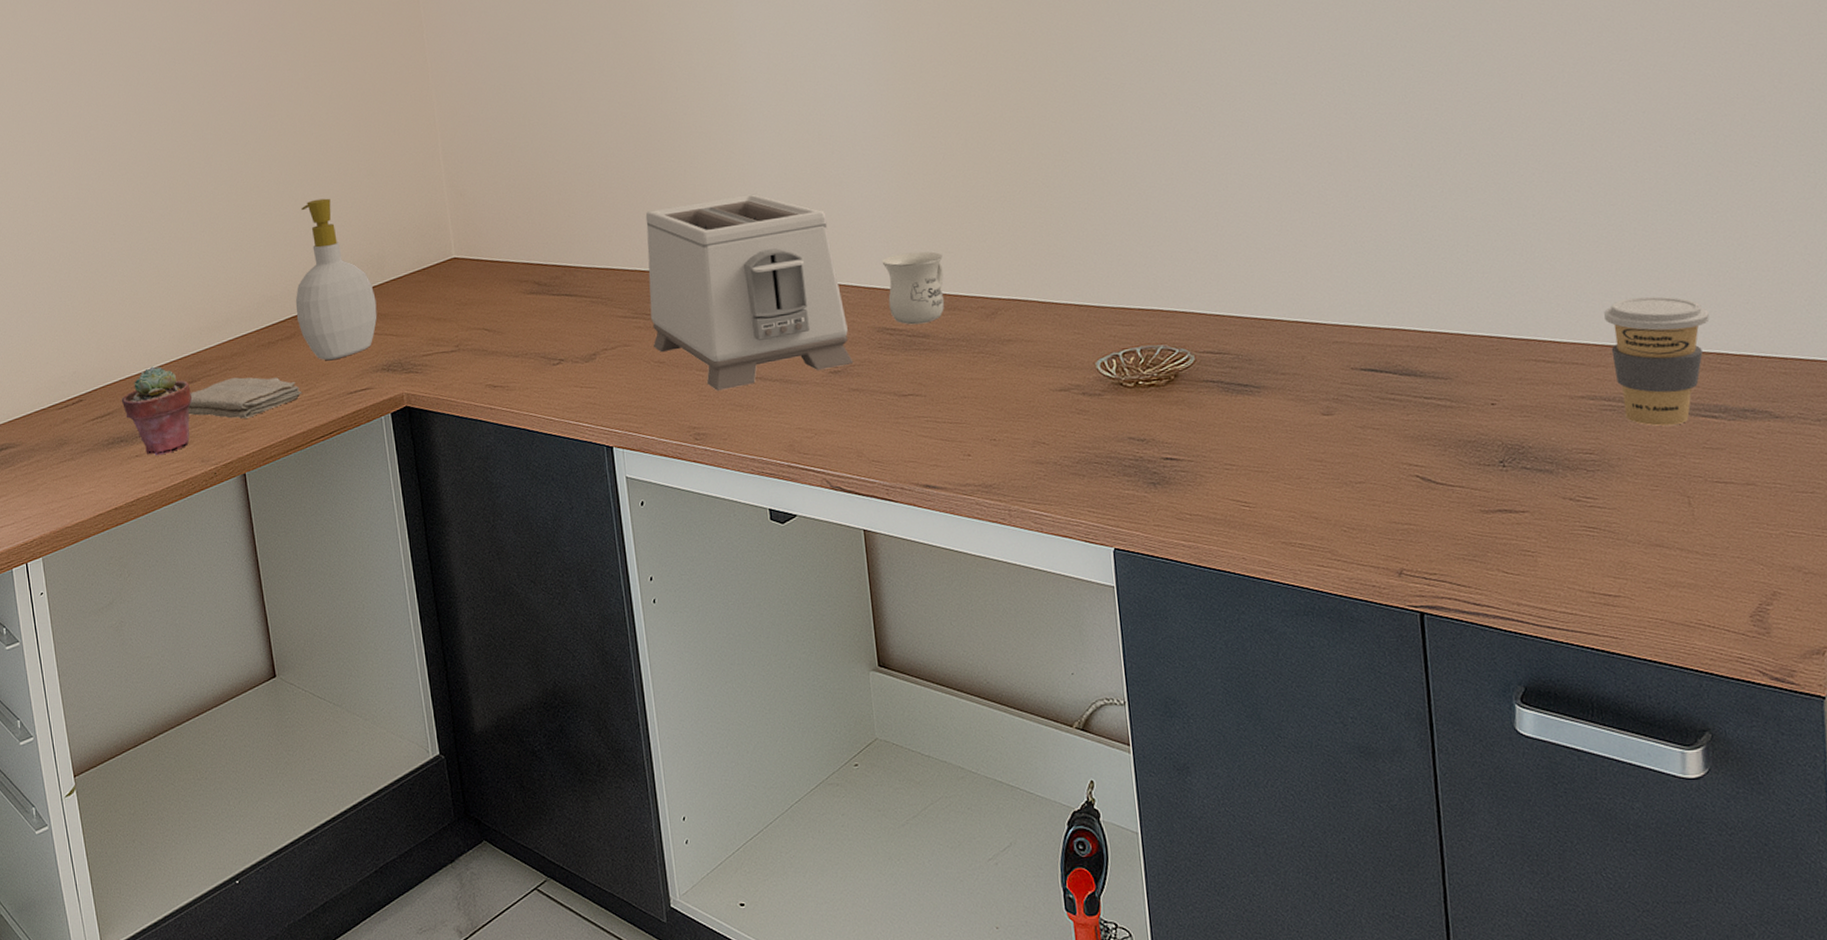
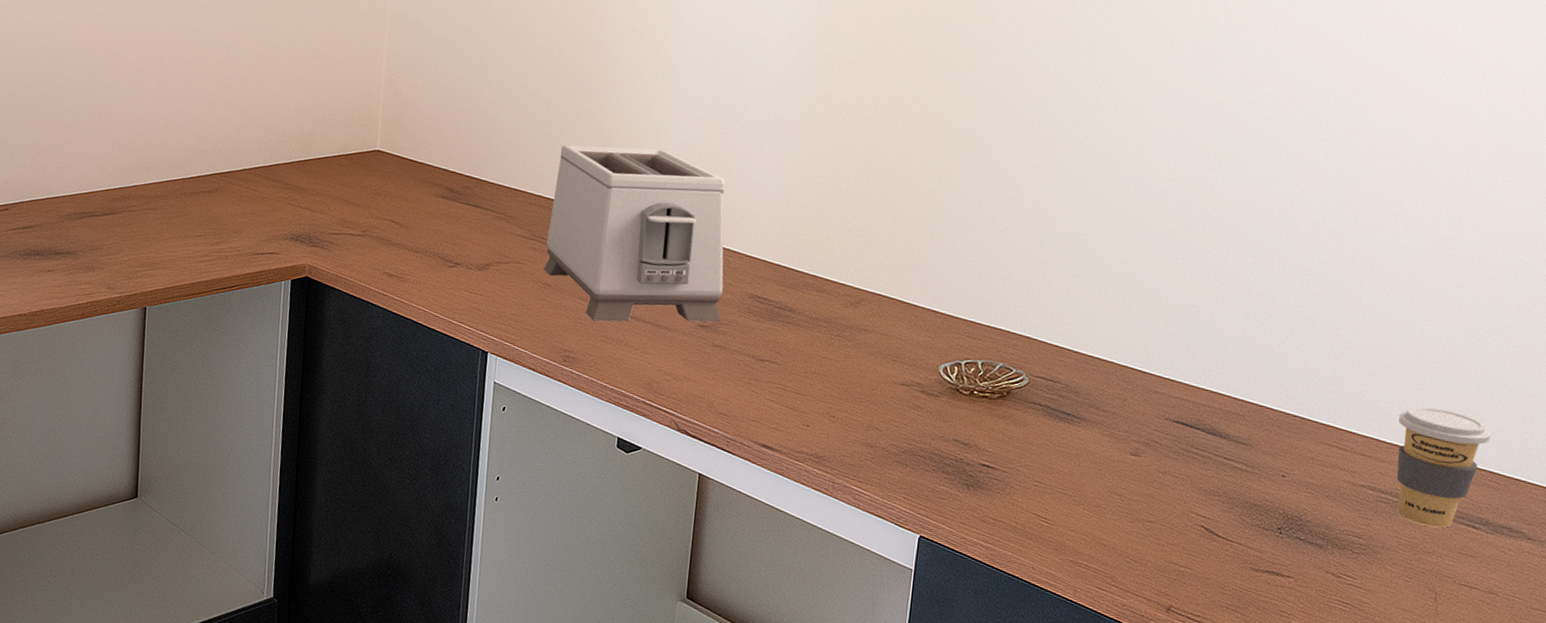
potted succulent: present [121,366,193,456] -> none [44,191,111,275]
washcloth: present [188,377,302,419] -> none [104,217,213,258]
soap bottle: present [295,198,378,361] -> none [222,69,299,221]
mug: present [881,251,945,325] -> none [764,231,823,300]

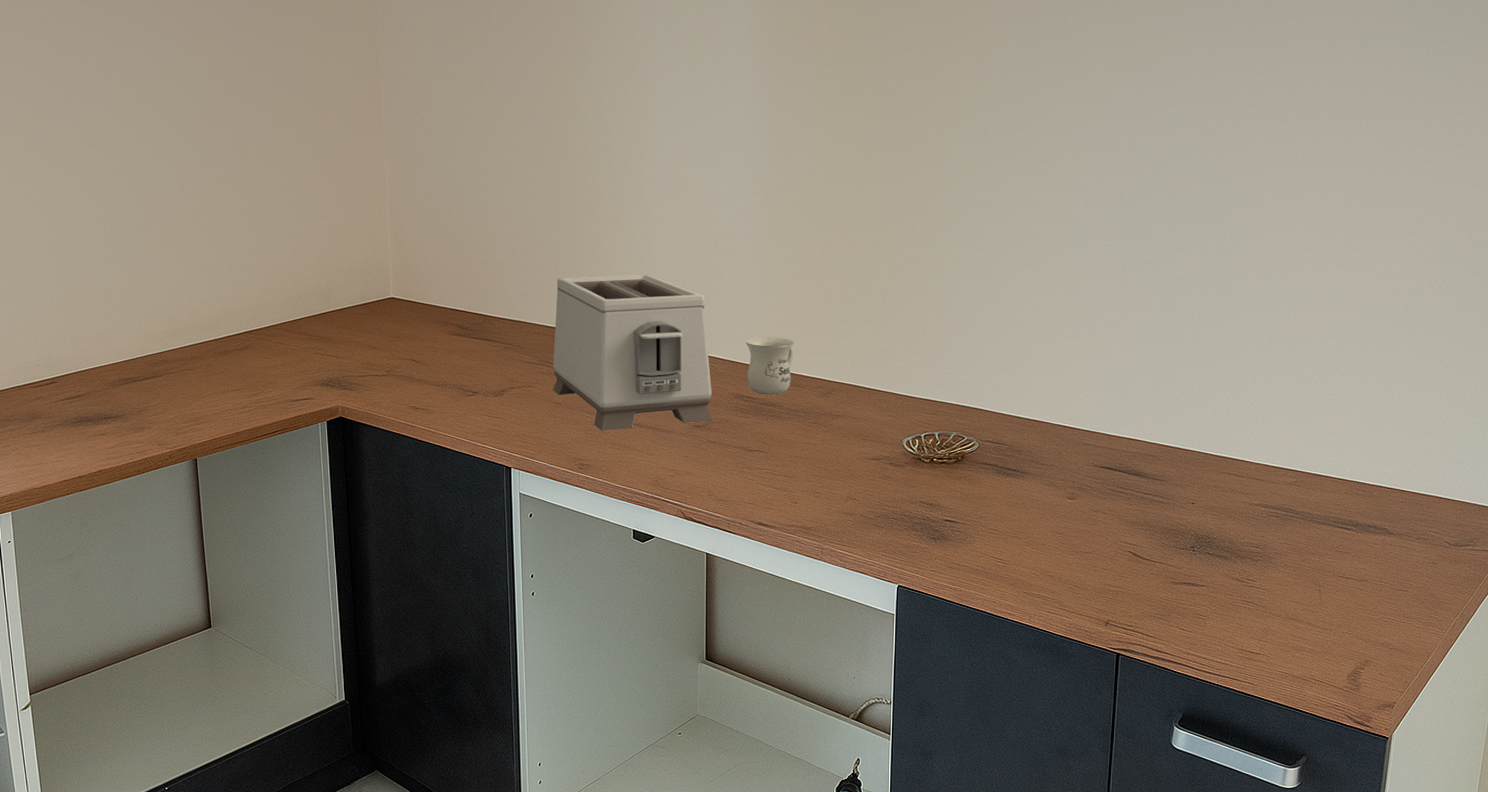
mug: none [764,231,823,300] -> present [745,337,794,395]
coffee cup: present [1397,406,1491,528] -> none [1283,434,1357,532]

